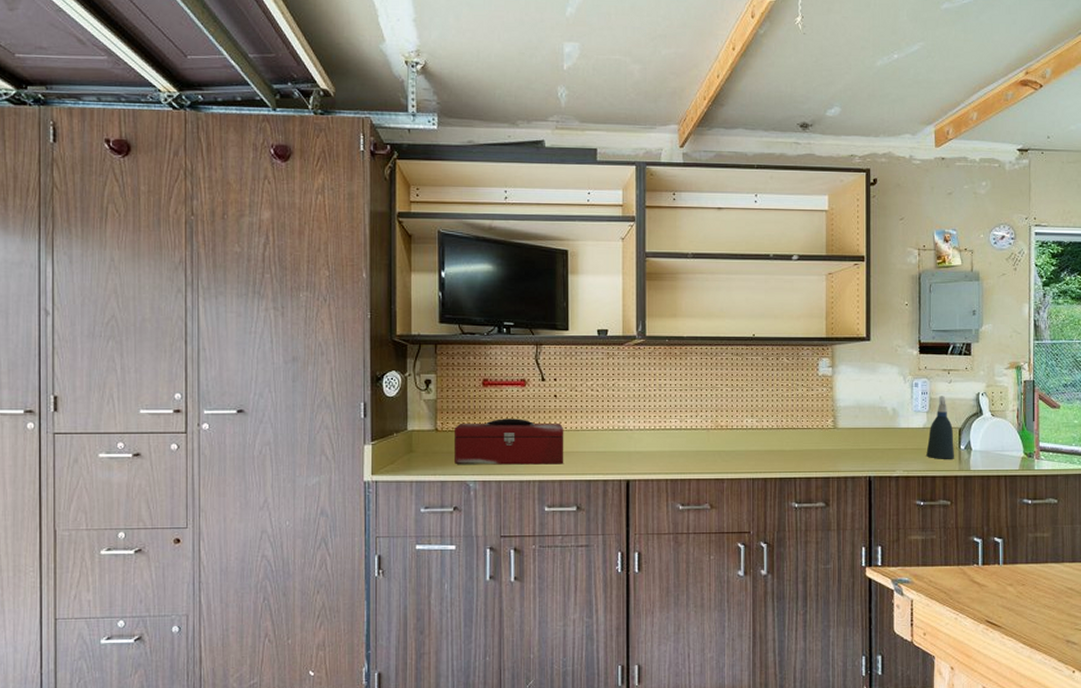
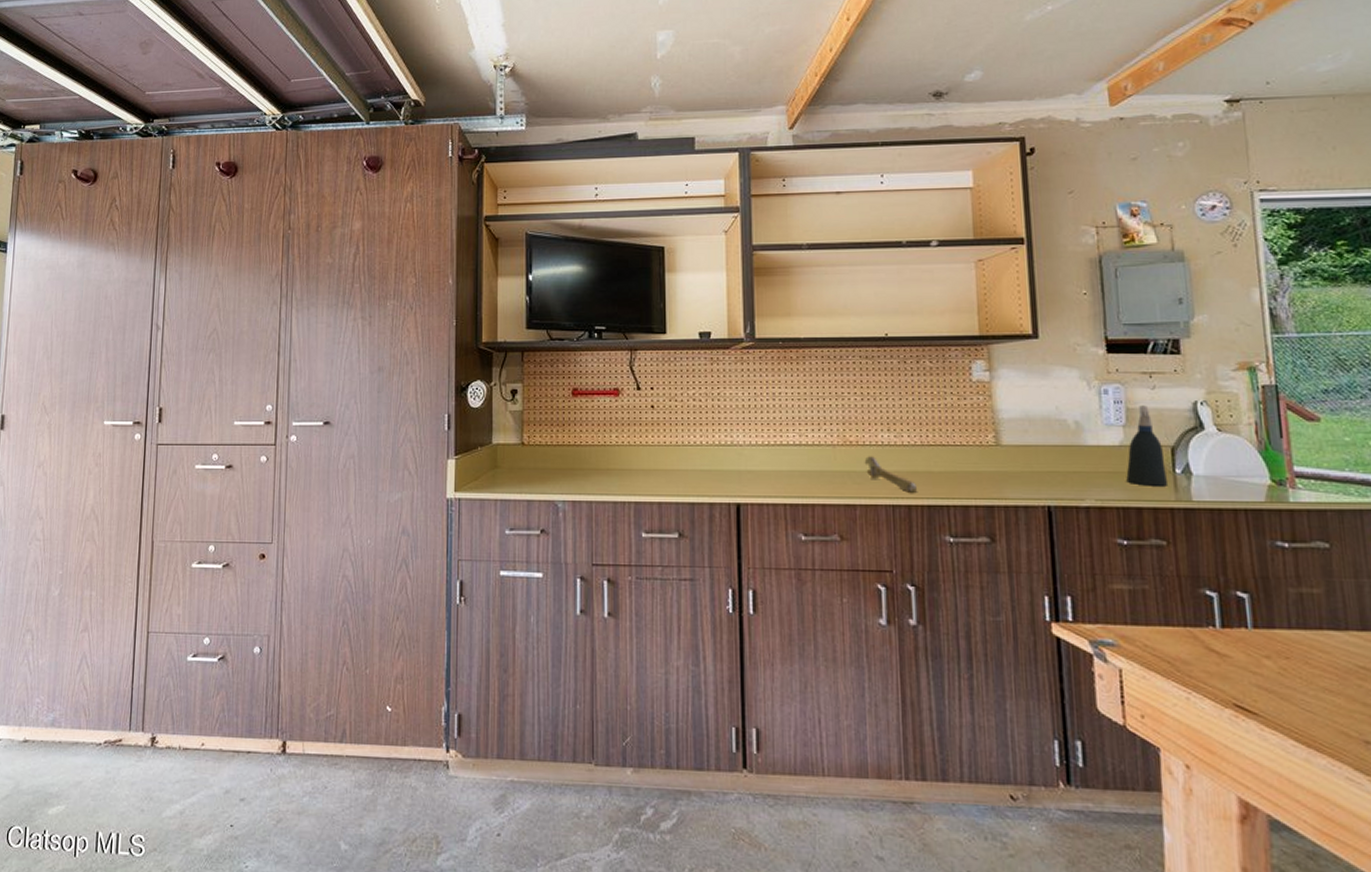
toolbox: present [455,418,564,465] -> none [542,432,664,484]
wrench: none [732,438,772,469] -> present [864,456,917,494]

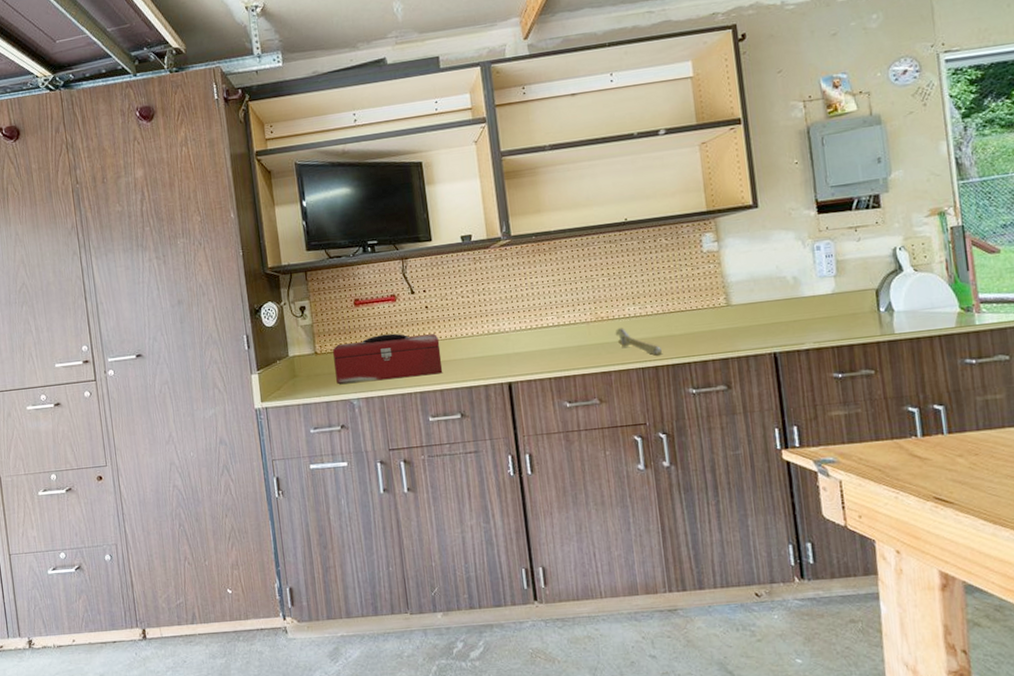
toolbox: none [542,432,664,484] -> present [333,333,443,384]
spray bottle: present [1126,405,1169,486] -> none [838,256,875,326]

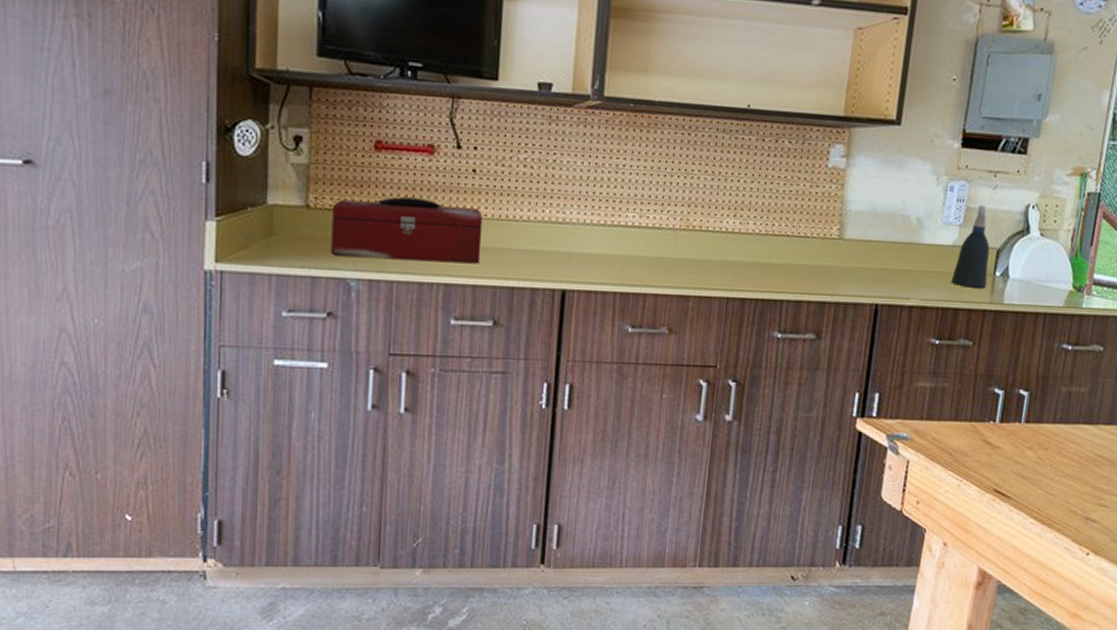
wrench: present [615,328,662,357] -> none [704,243,754,287]
spray bottle: none [838,256,875,326] -> present [951,205,990,288]

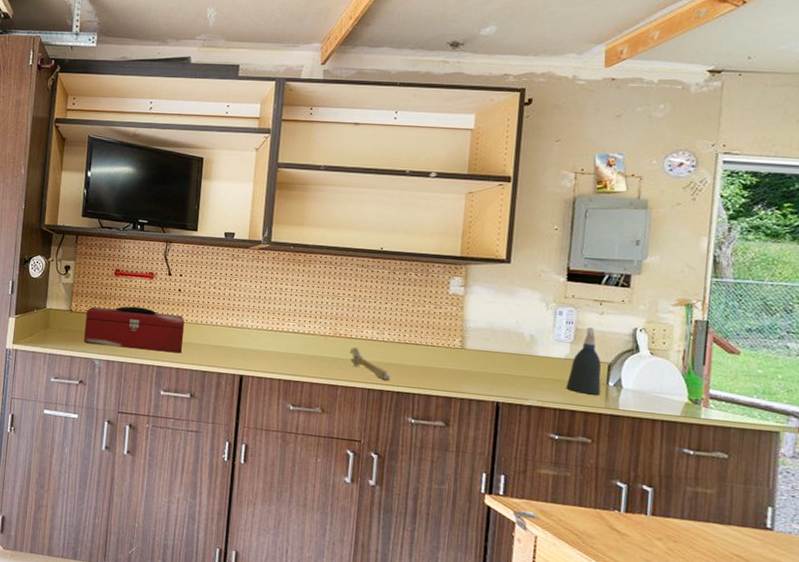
wrench: none [704,243,754,287] -> present [349,347,390,382]

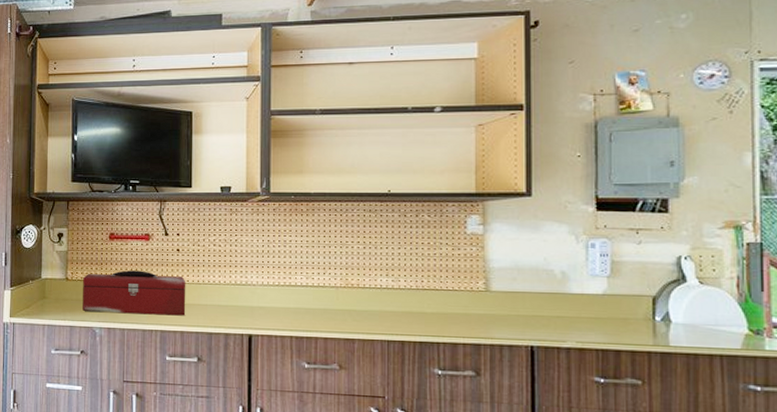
wrench: present [349,347,390,382] -> none [363,297,410,332]
spray bottle: present [566,327,602,395] -> none [607,258,648,332]

